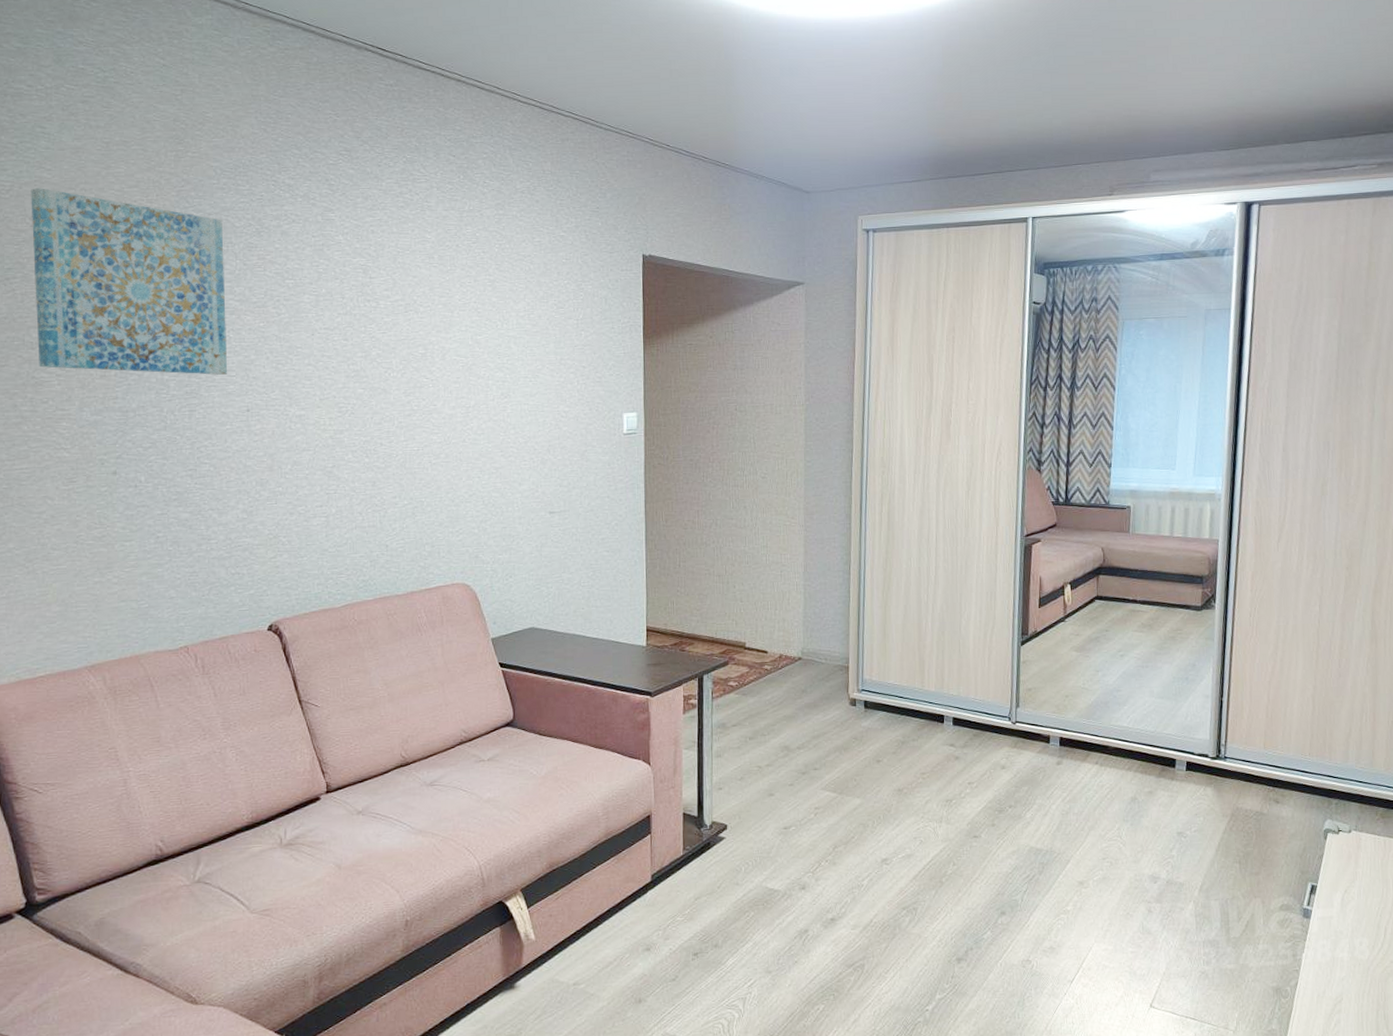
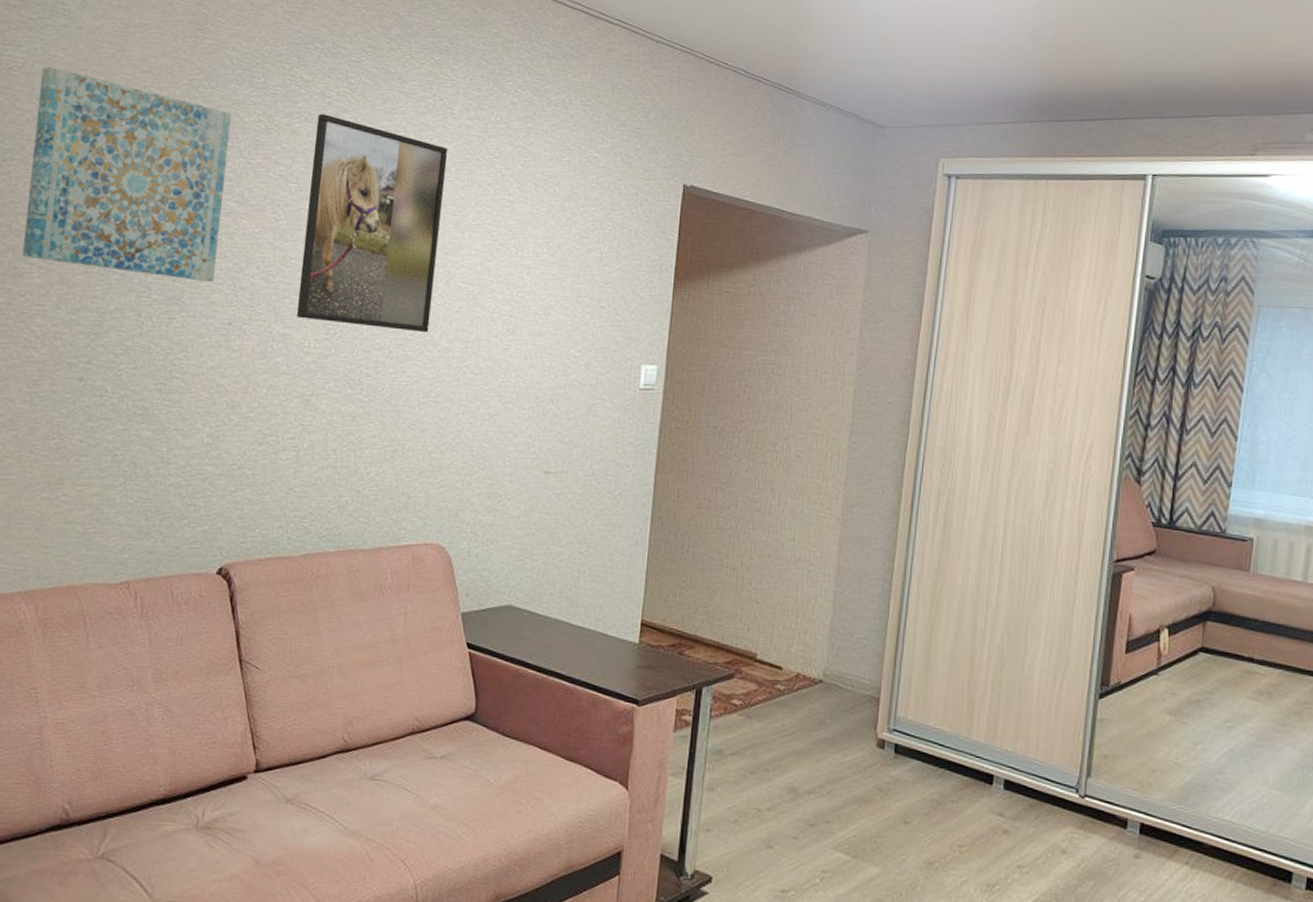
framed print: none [304,214,432,403] -> present [296,114,448,333]

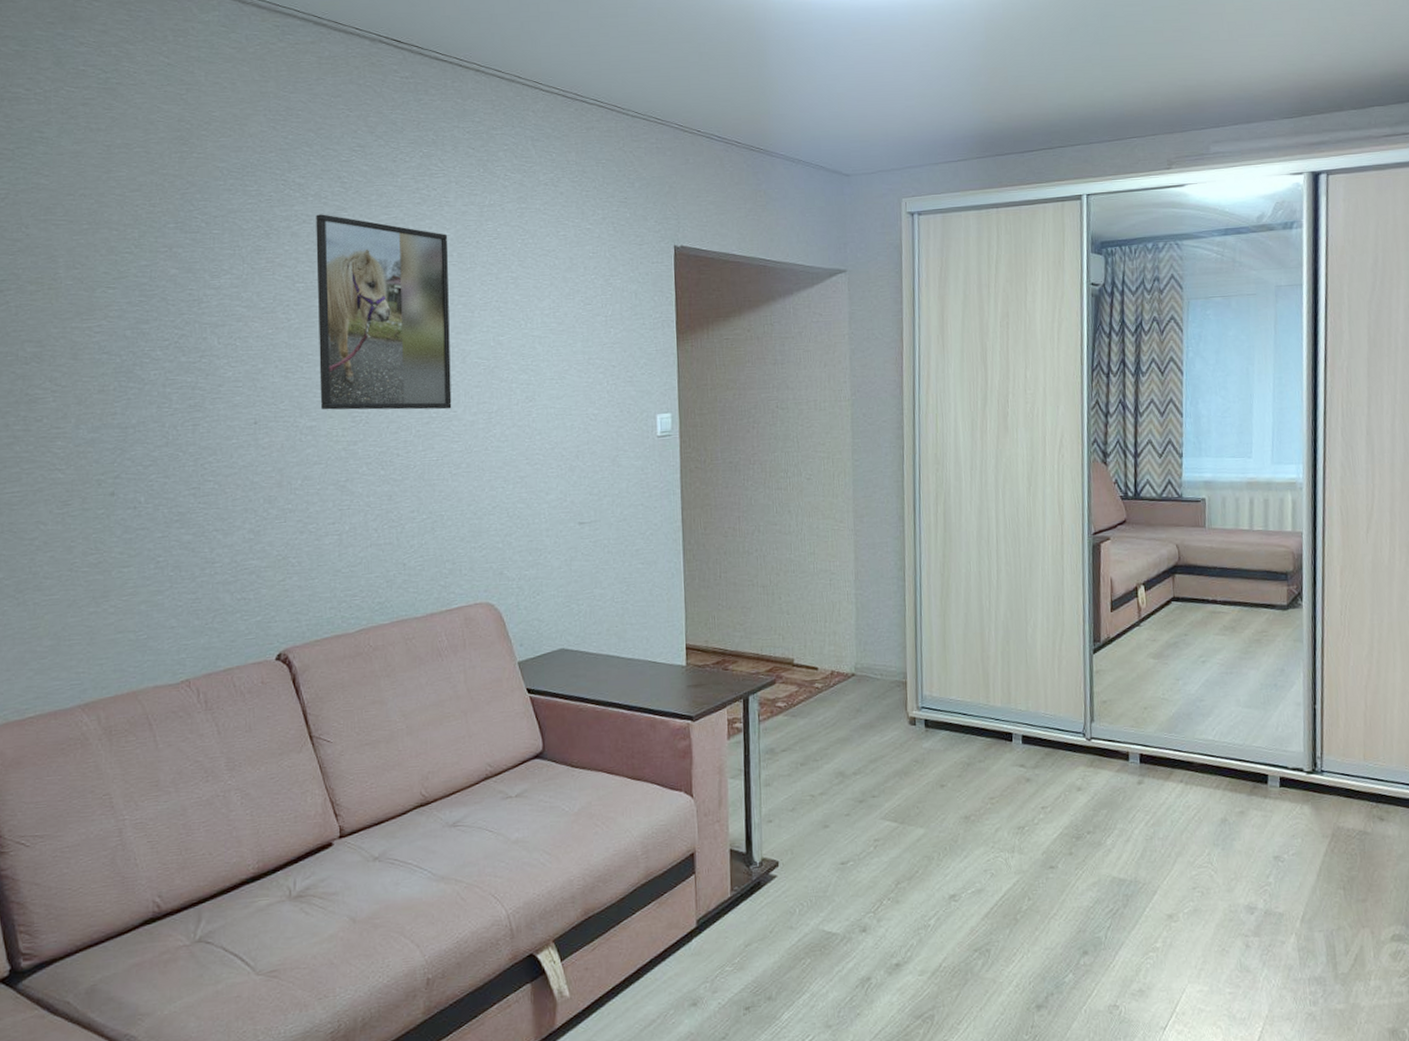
wall art: present [22,66,232,282] -> none [27,194,234,386]

